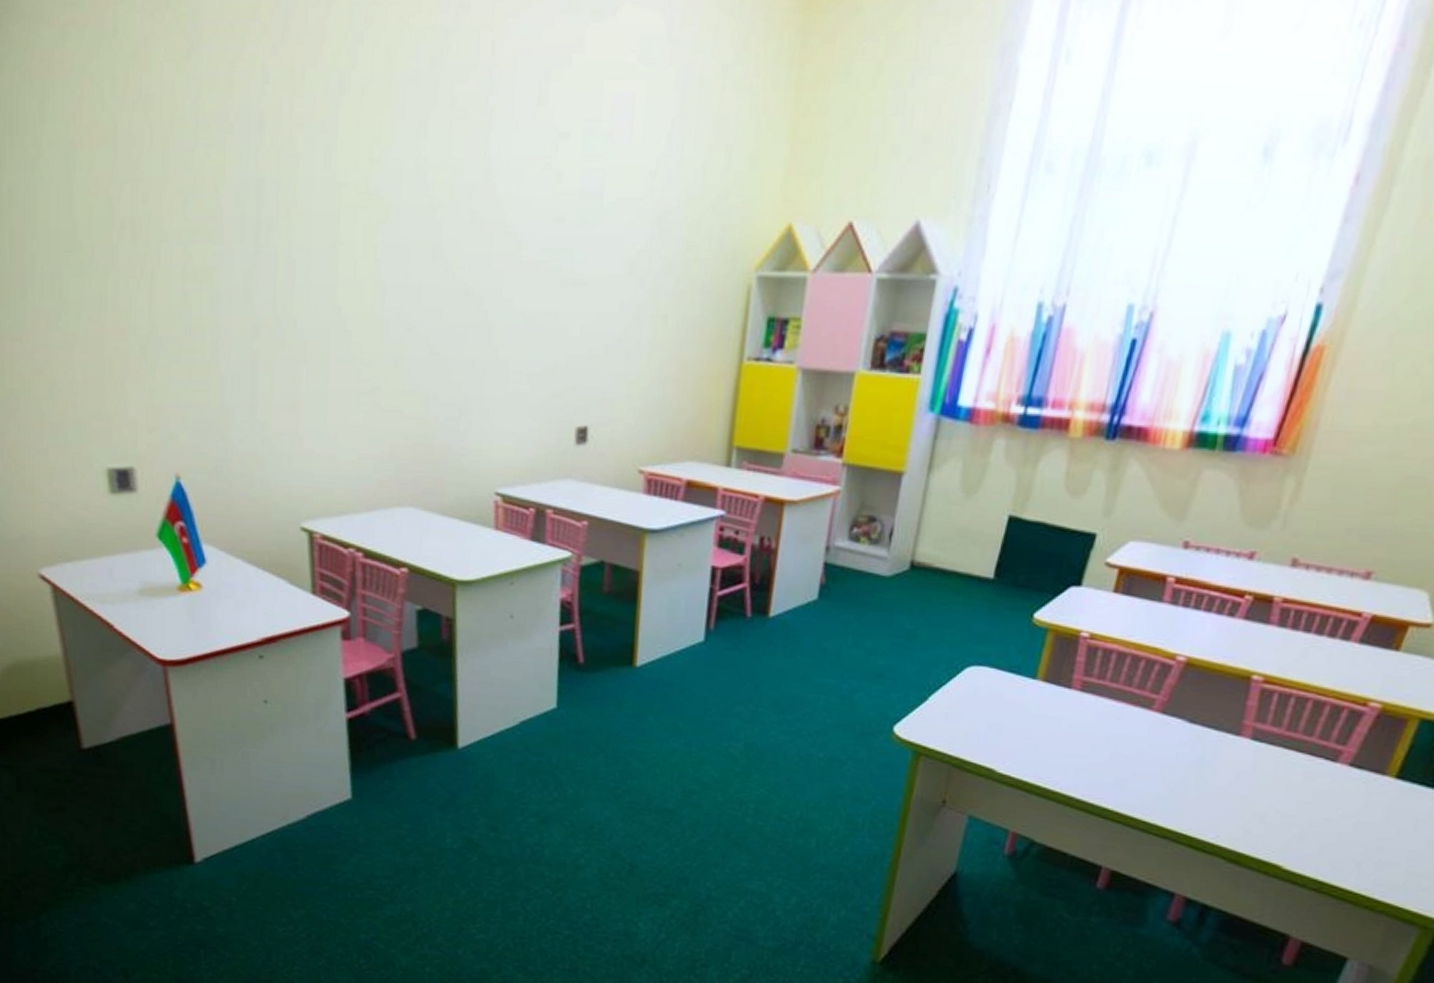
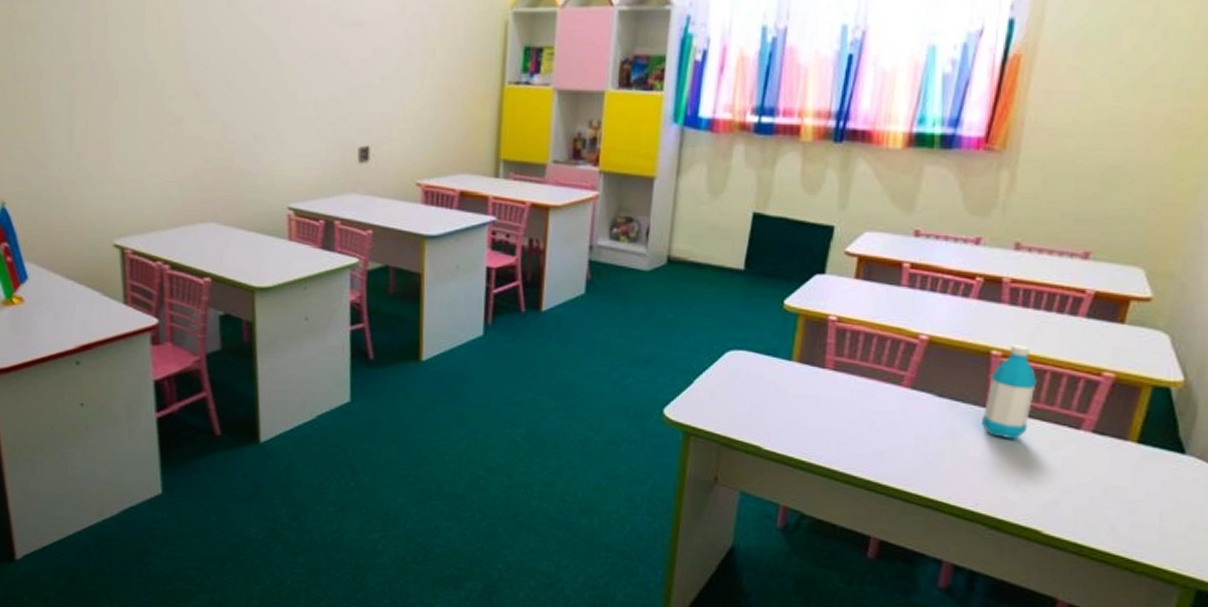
water bottle: none [1232,670,1298,771] -> present [982,345,1037,440]

